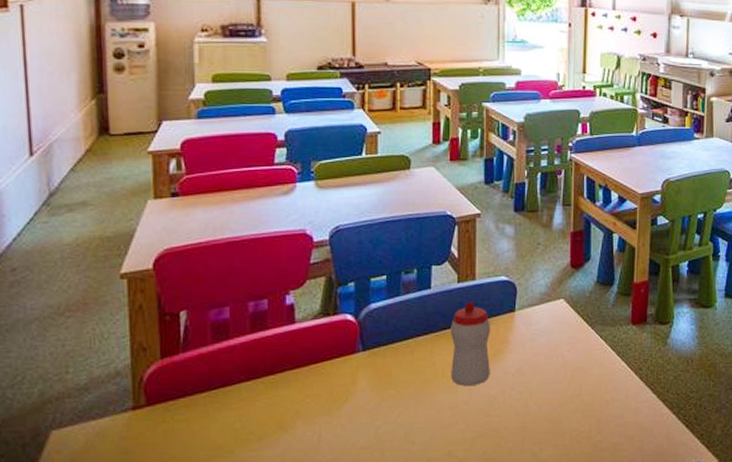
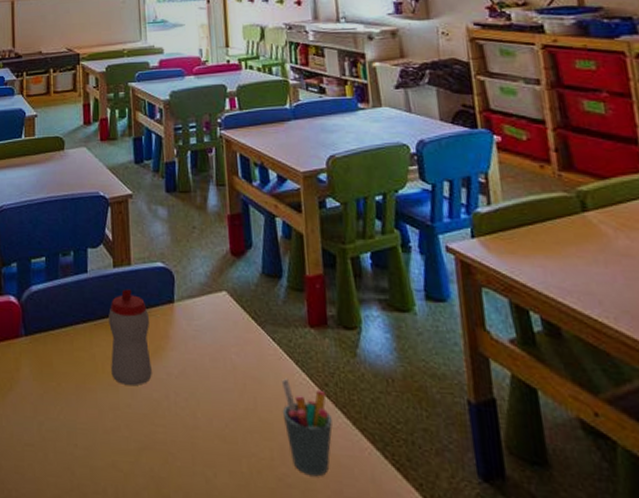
pen holder: none [602,367,641,440] -> present [281,378,333,477]

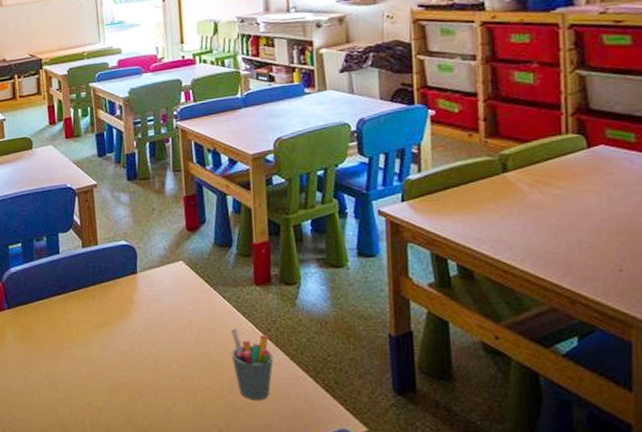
sippy cup: present [108,289,152,386] -> none [80,265,119,343]

